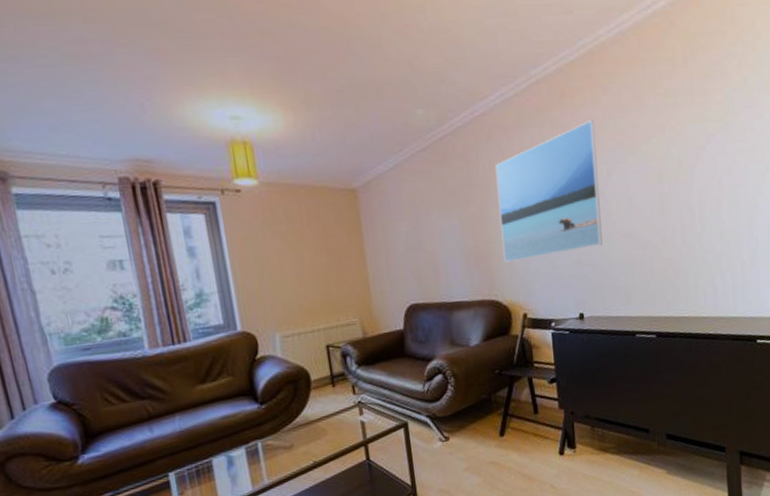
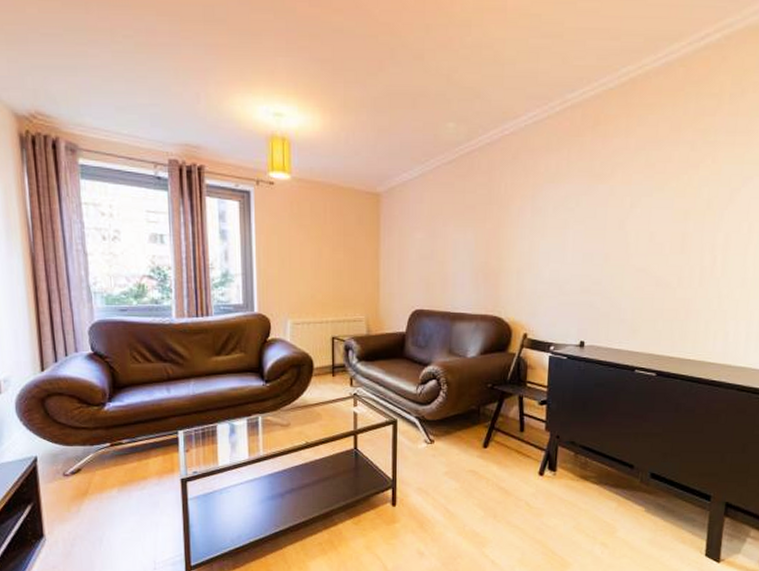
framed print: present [495,120,603,263] -> none [512,150,625,282]

